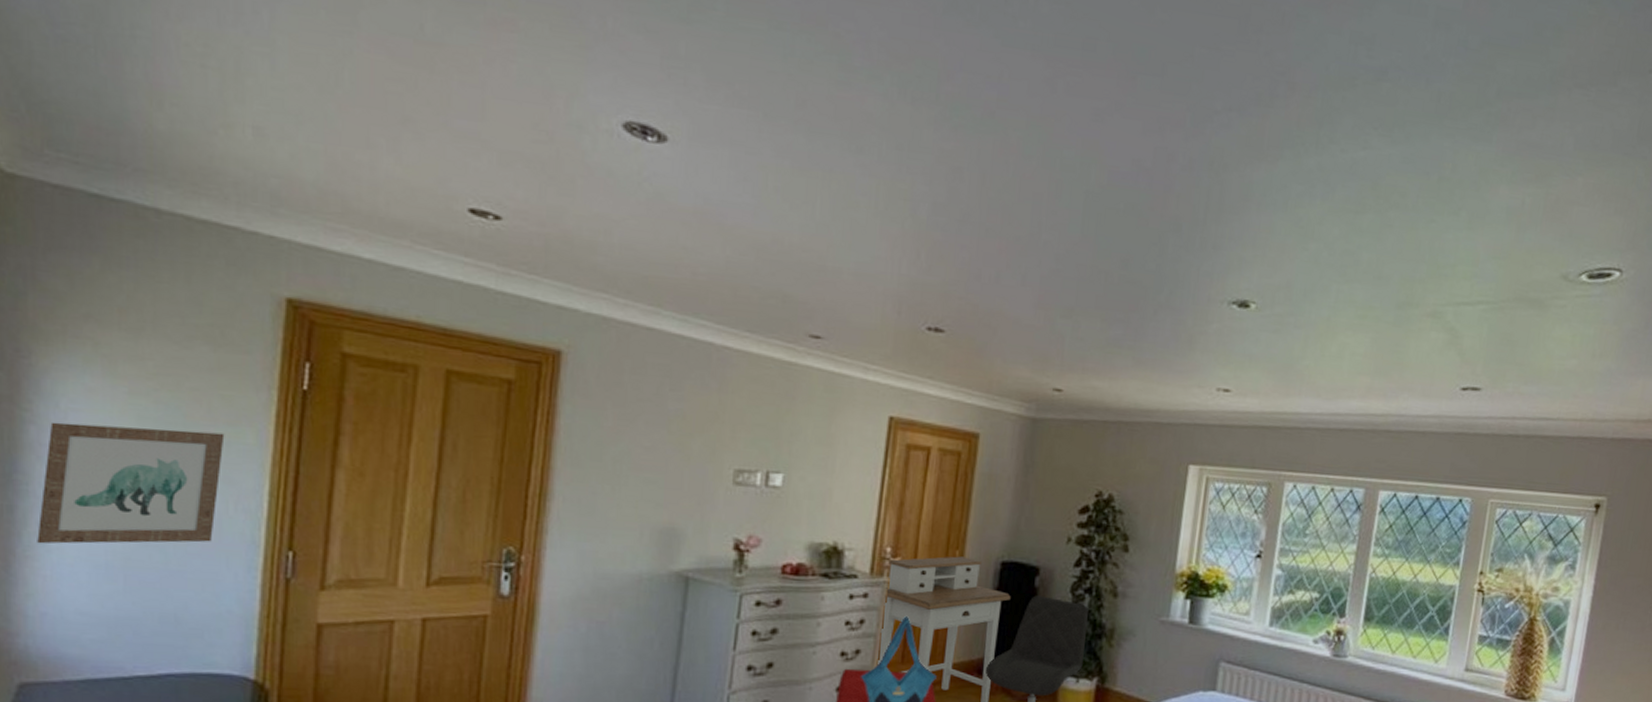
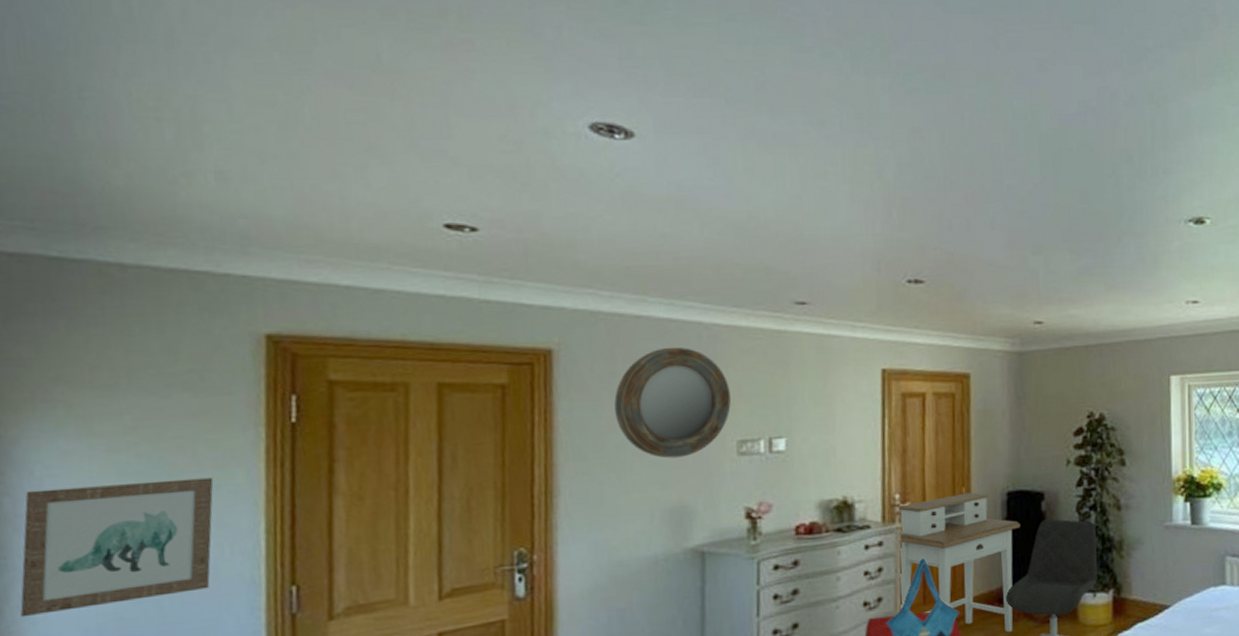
home mirror: none [616,364,733,479] -> present [614,347,731,458]

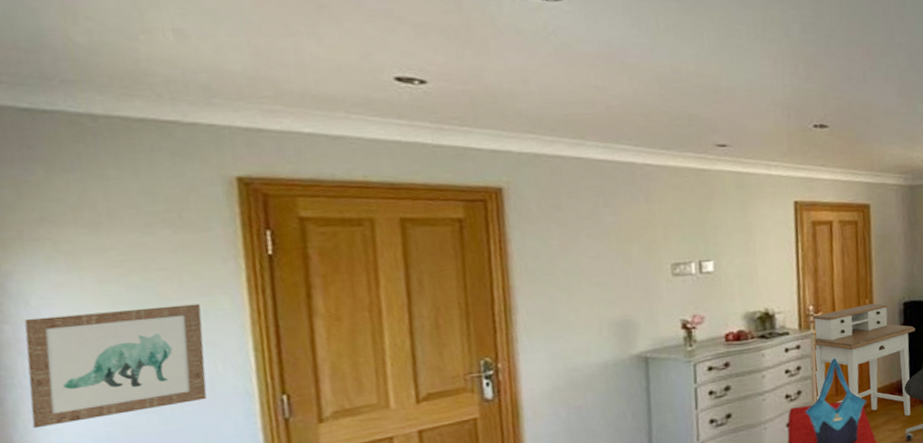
home mirror: present [614,347,731,458] -> none [561,184,665,280]

